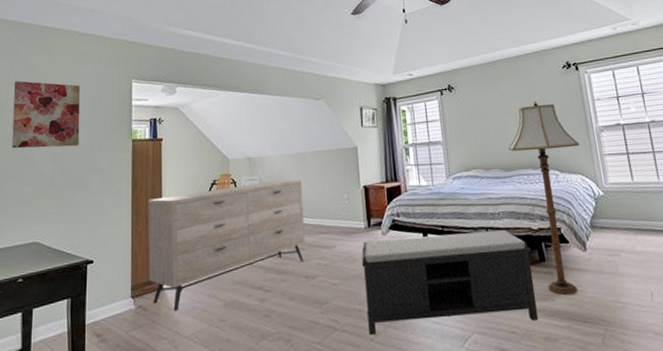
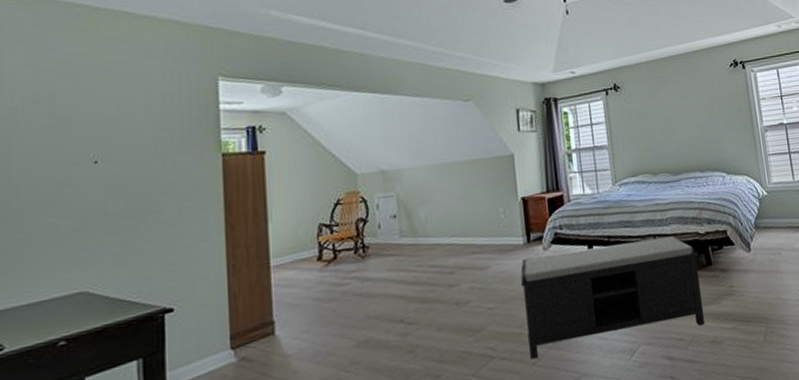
wall art: present [12,81,80,149] -> none [33,78,143,171]
dresser: present [148,179,305,311] -> none [248,194,455,359]
floor lamp: present [508,101,580,295] -> none [676,101,745,298]

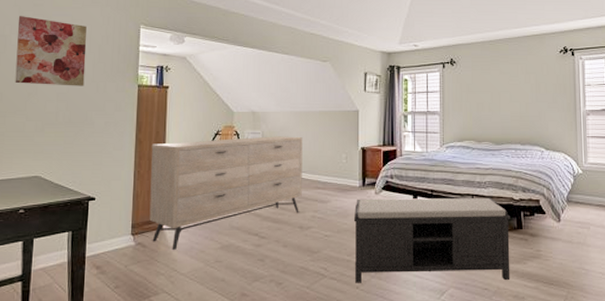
wall art: none [33,78,143,171] -> present [15,16,87,86]
dresser: none [248,194,455,359] -> present [149,136,303,250]

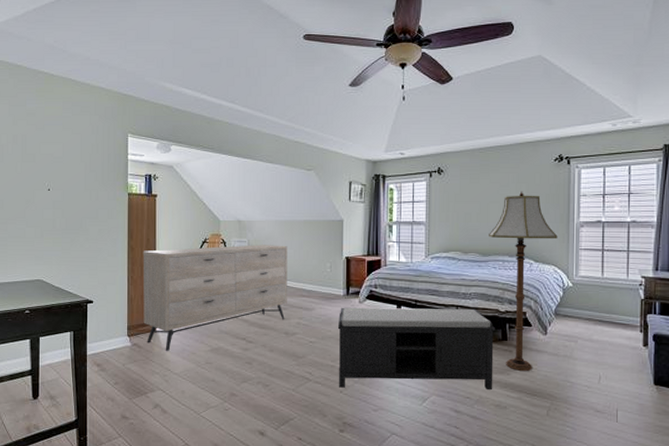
wall art: present [15,16,87,86] -> none [13,125,78,194]
floor lamp: none [501,81,566,259] -> present [489,191,558,371]

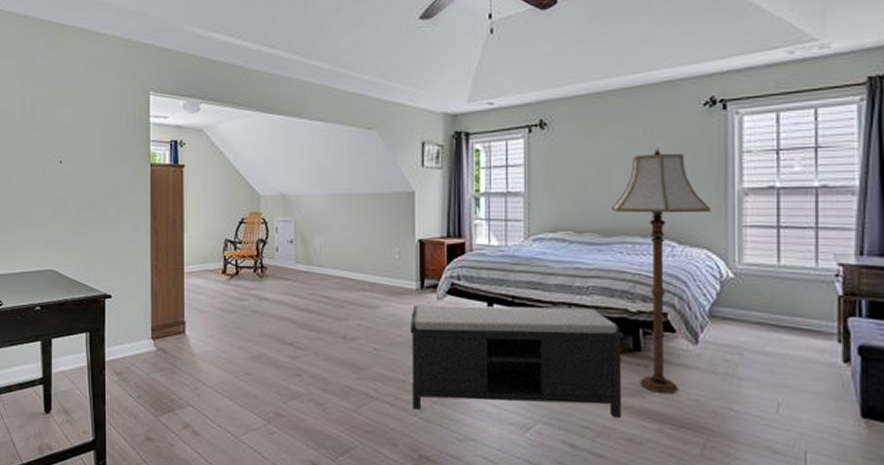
dresser: present [143,244,288,351] -> none [168,225,345,358]

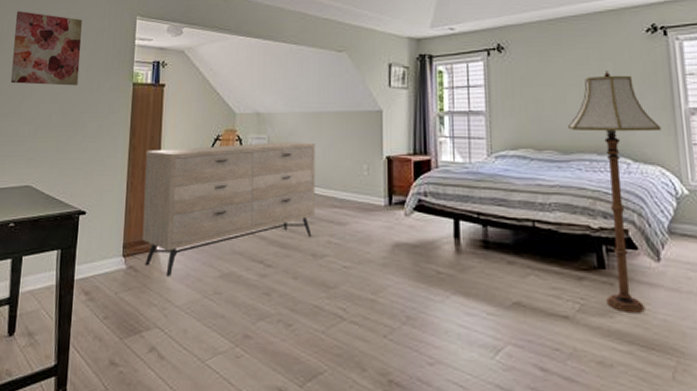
wall art: none [20,86,93,167] -> present [10,11,82,86]
dresser: none [168,225,345,358] -> present [142,142,315,276]
bench: present [409,305,623,418] -> none [378,221,592,339]

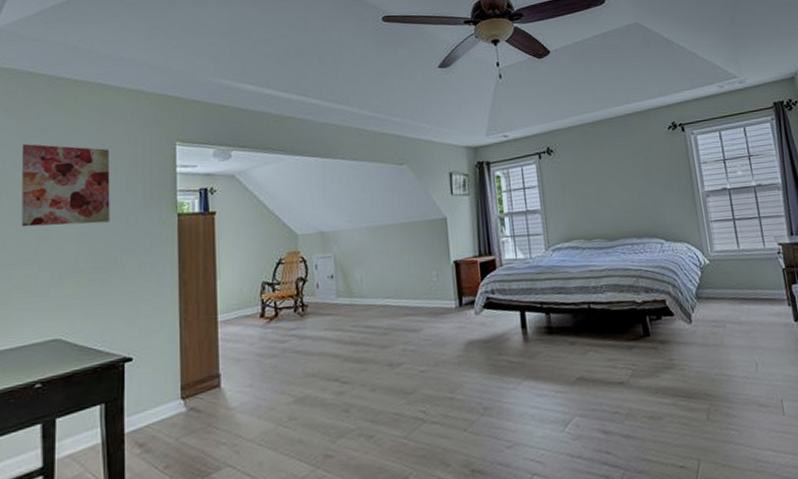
dresser: present [142,142,315,276] -> none [199,256,388,411]
floor lamp: present [568,70,661,313] -> none [612,164,685,371]

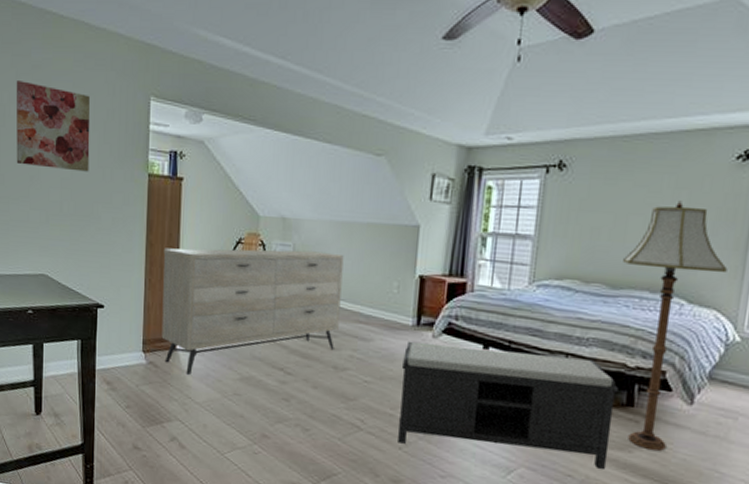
dresser: none [199,256,388,411] -> present [161,248,344,375]
bench: none [452,303,643,425] -> present [398,341,618,469]
floor lamp: none [612,164,685,371] -> present [623,200,728,451]

